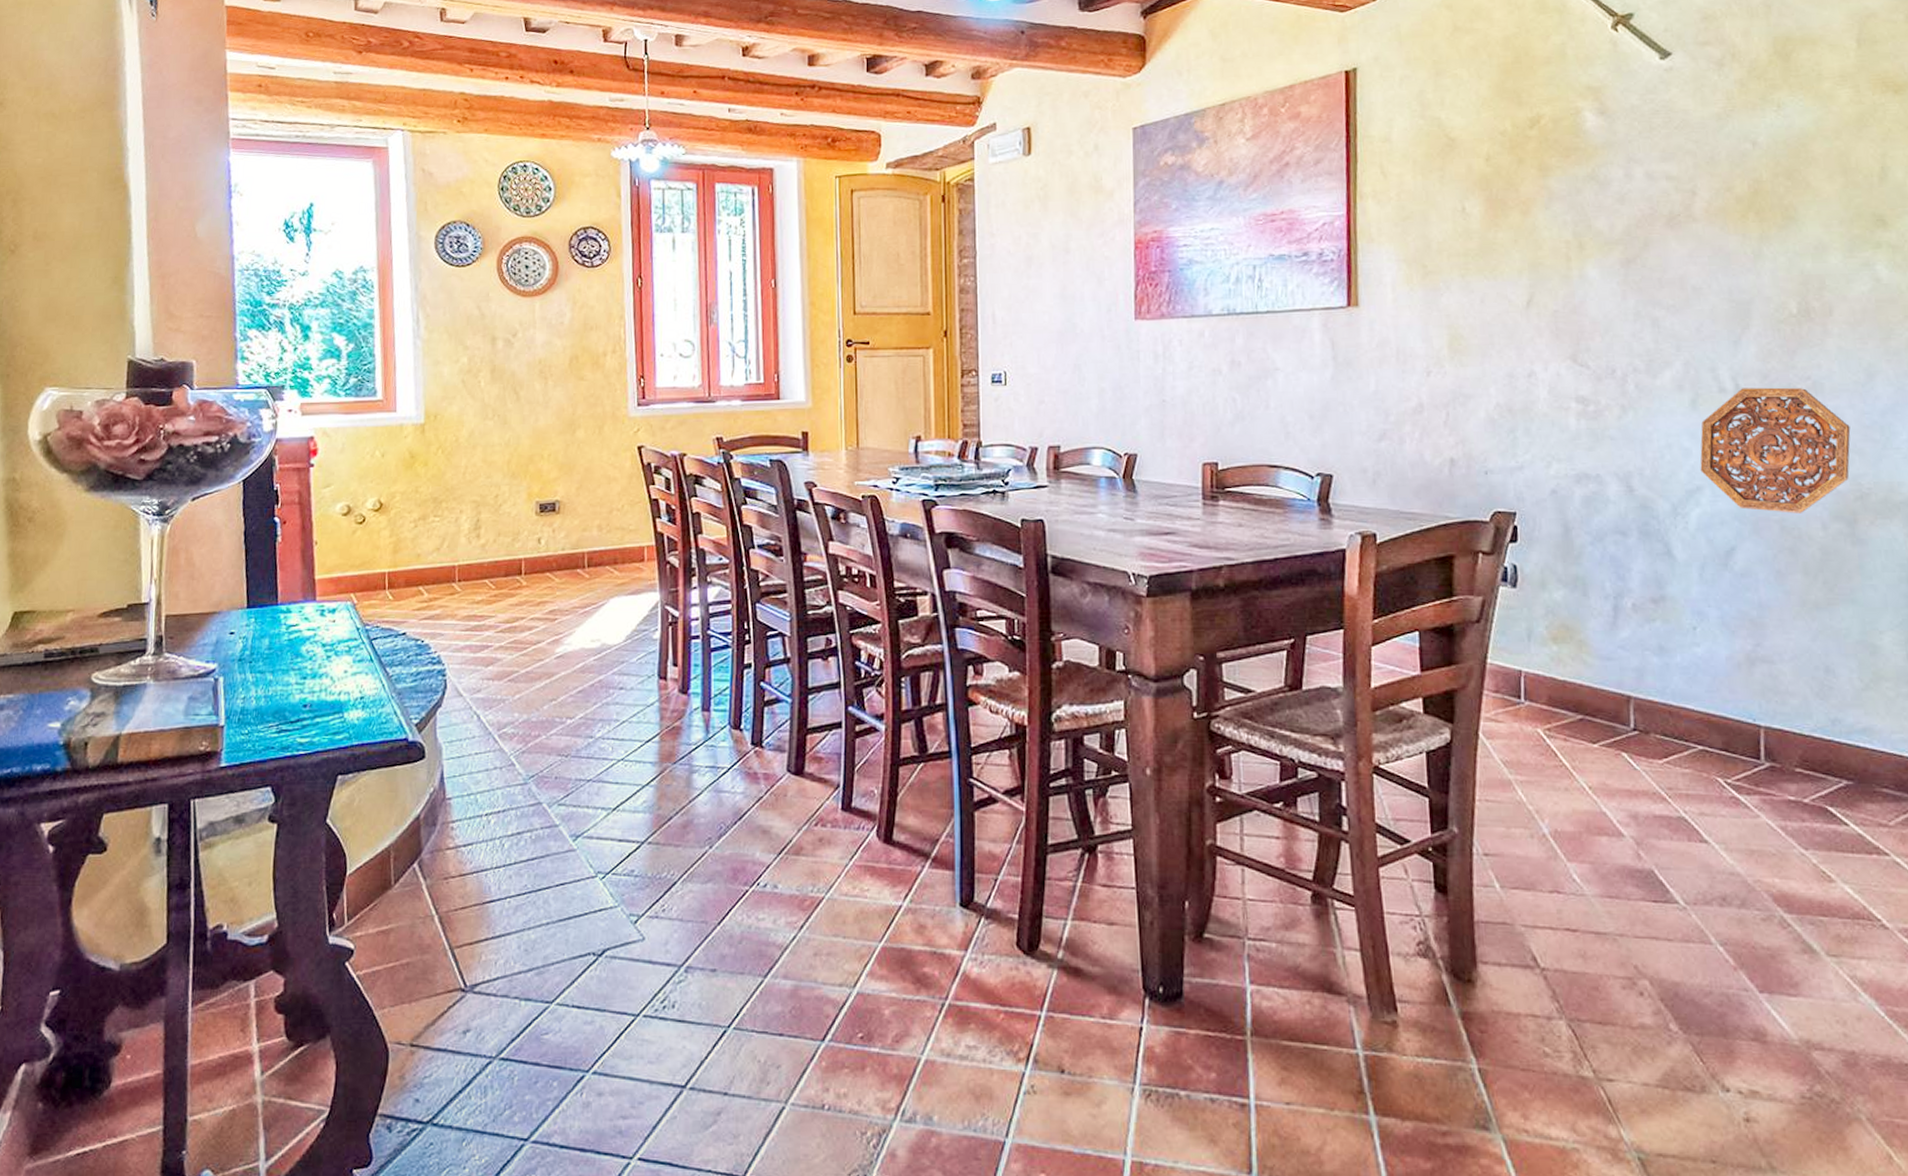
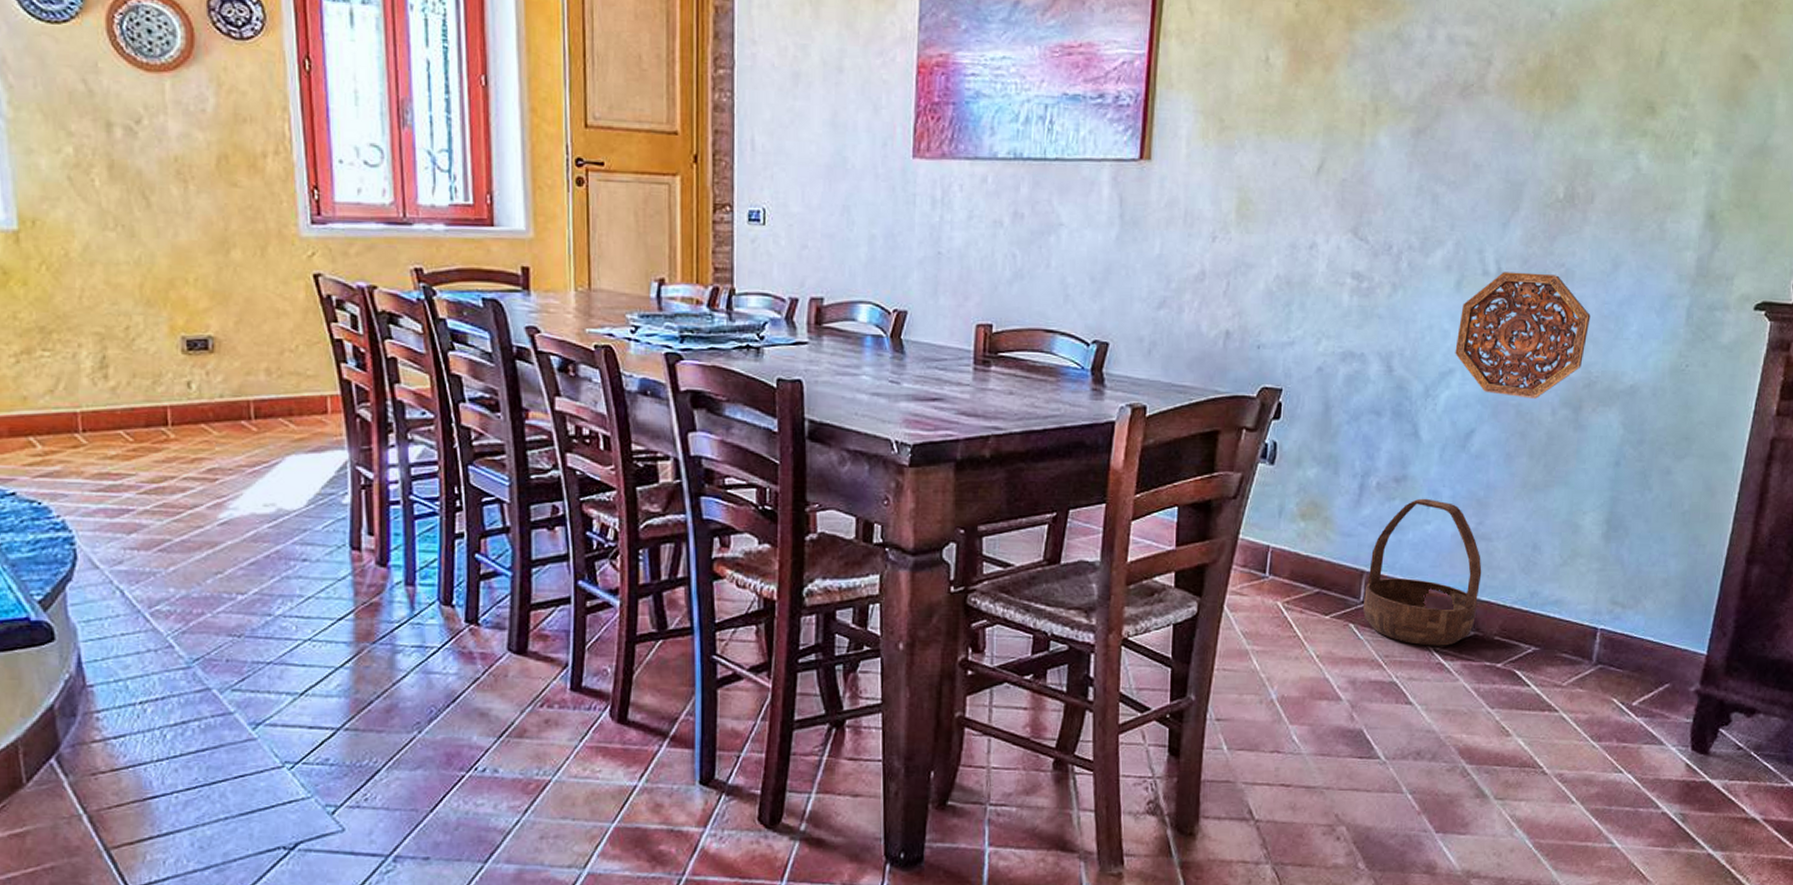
basket: none [1634,619,1769,778] -> present [1362,498,1482,646]

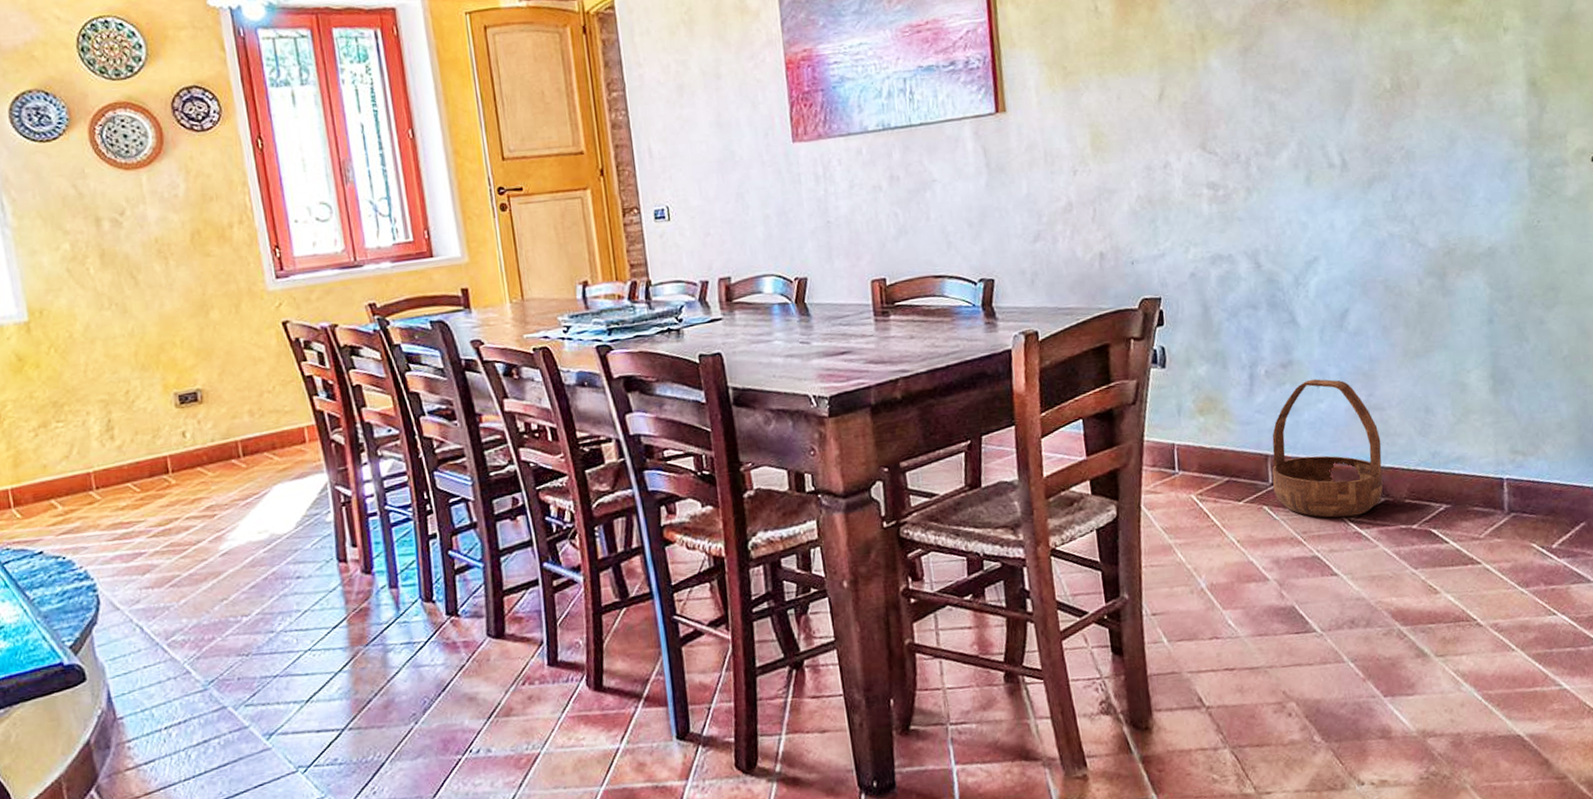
decorative platter: present [1455,272,1591,399] -> none [1315,157,1439,274]

